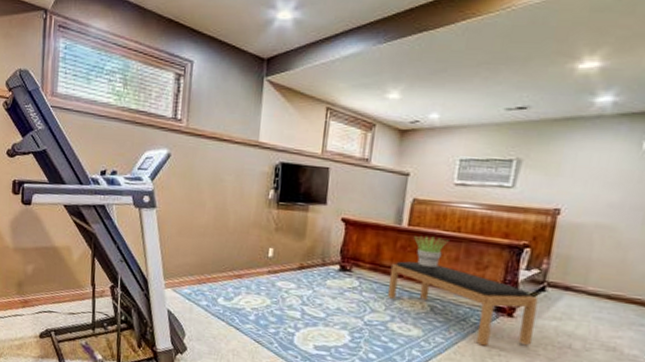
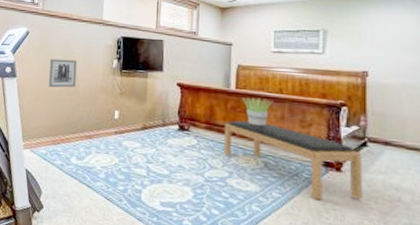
wall art: none [193,187,227,221] -> present [48,58,77,88]

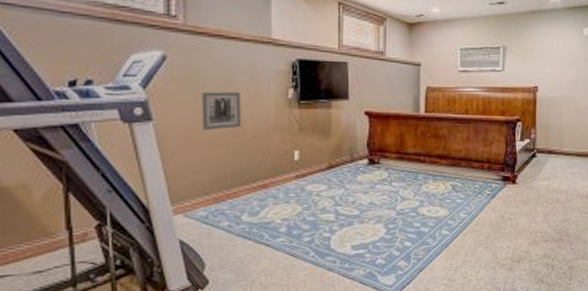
bench: present [224,120,362,200] -> none [414,146,532,214]
potted plant: present [242,97,273,127] -> none [432,120,460,151]

